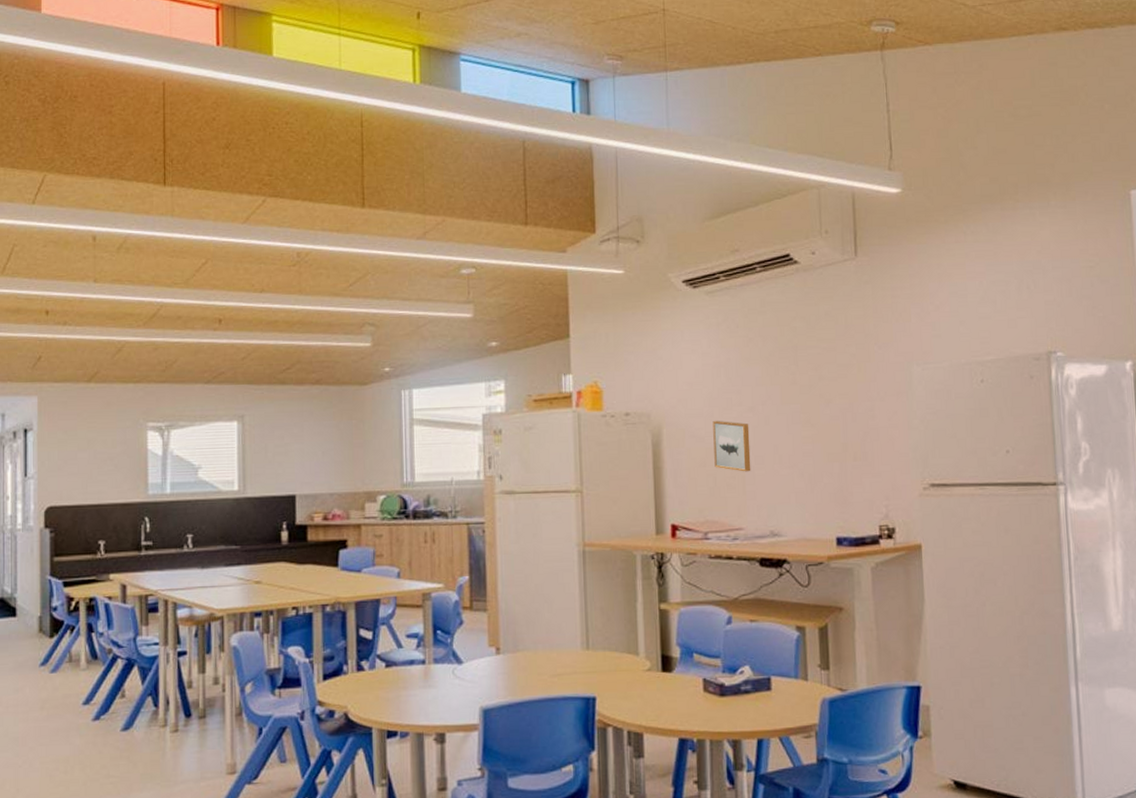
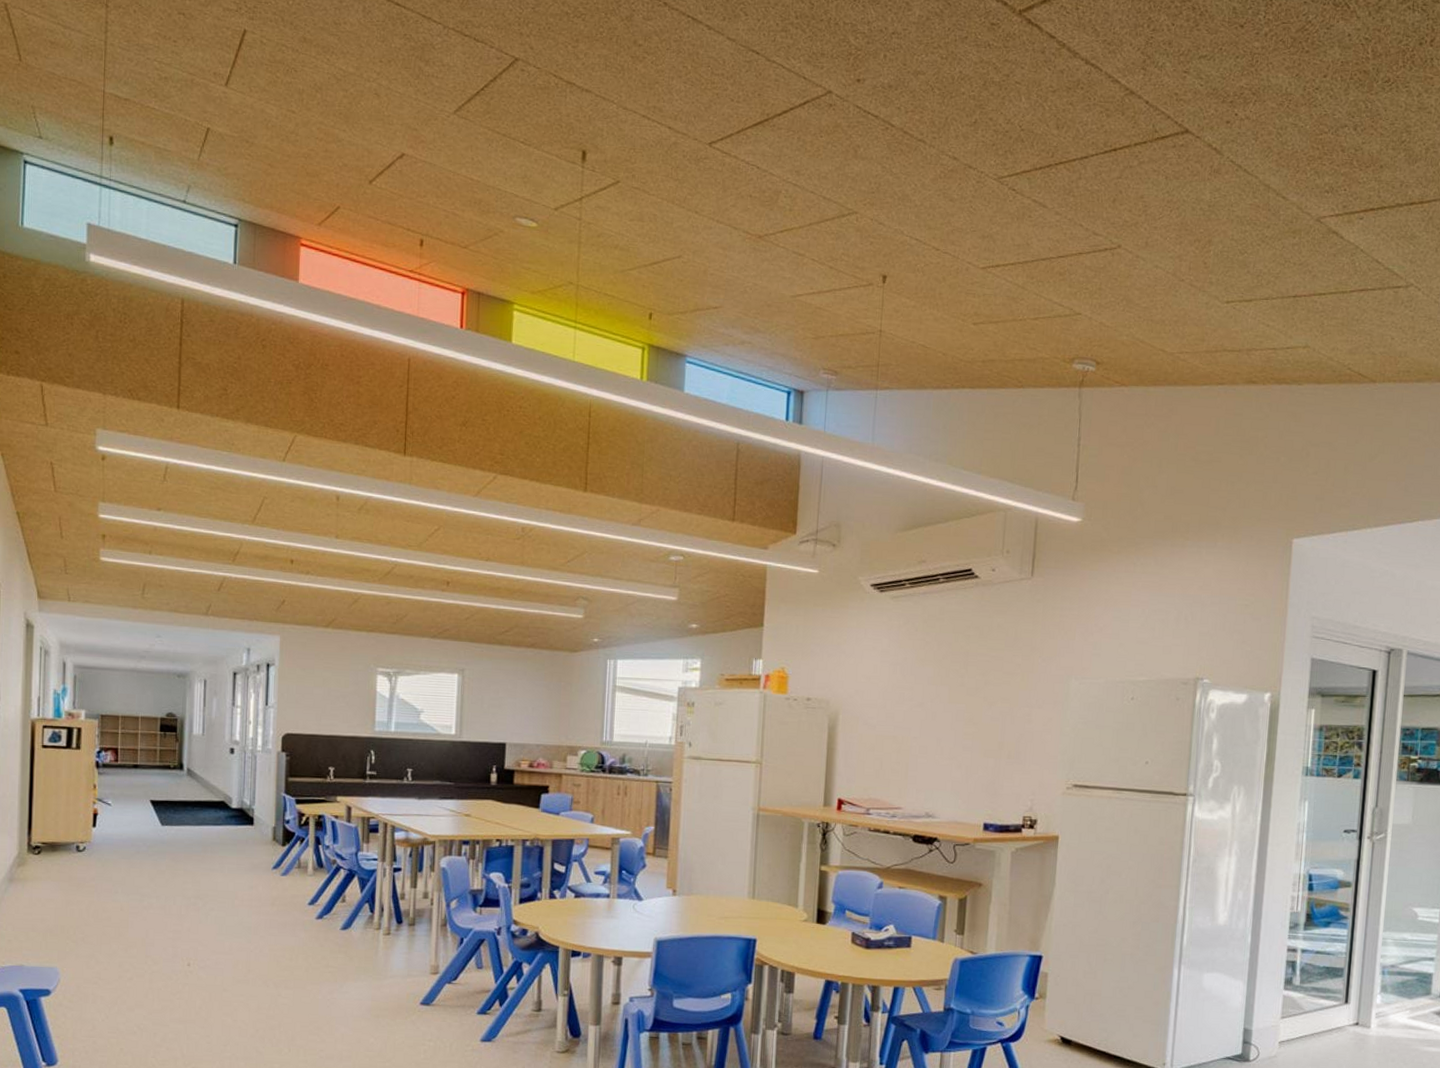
wall art: present [713,421,751,472] -> none [882,712,917,759]

